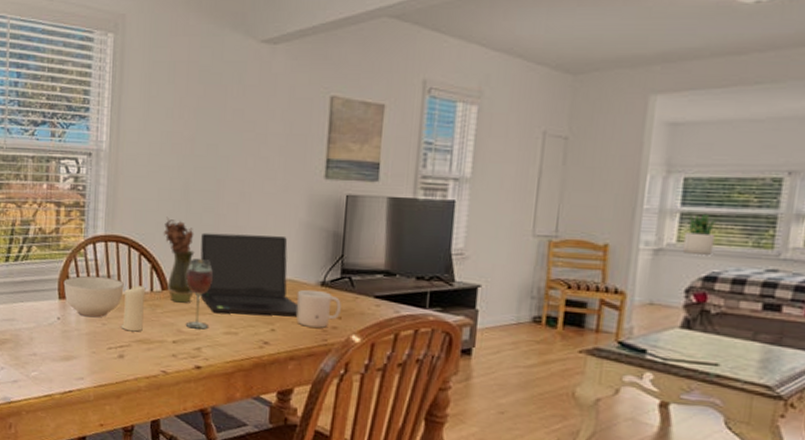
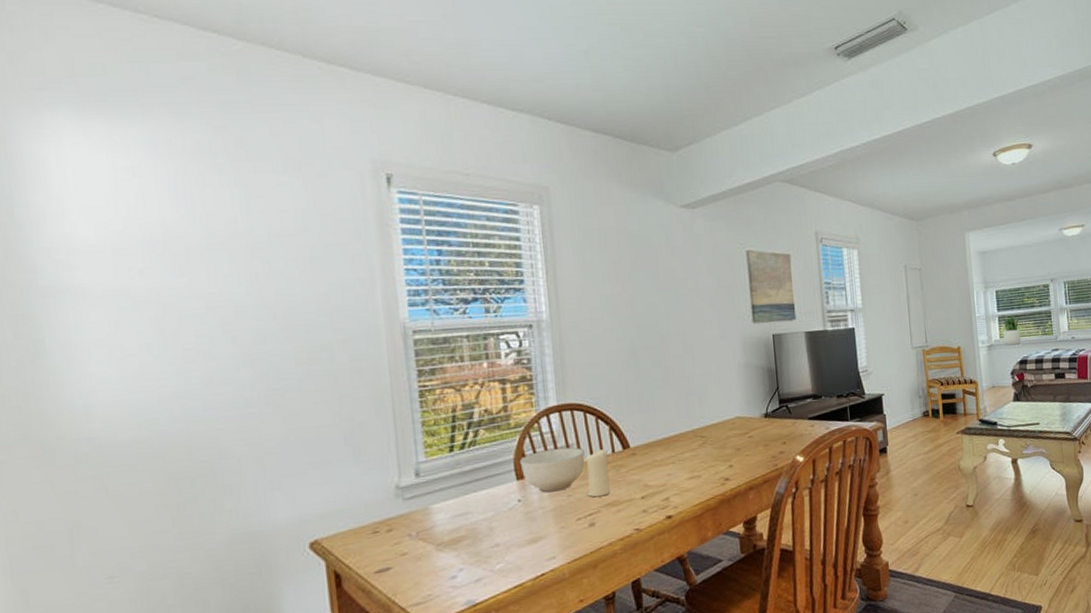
vase: present [163,216,195,303] -> none [616,377,655,459]
wineglass: present [185,258,214,330] -> none [644,411,673,481]
laptop: present [200,232,299,317] -> none [653,379,750,461]
mug: present [296,289,341,328] -> none [746,422,784,457]

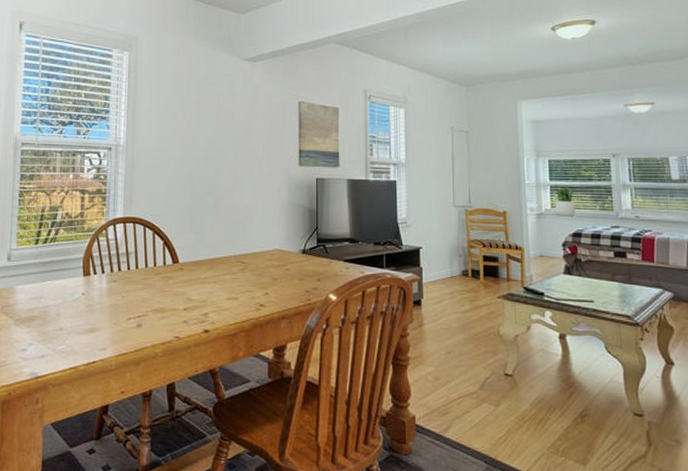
bowl: present [519,447,585,493] -> none [87,253,141,291]
candle: present [586,449,610,498] -> none [138,260,160,302]

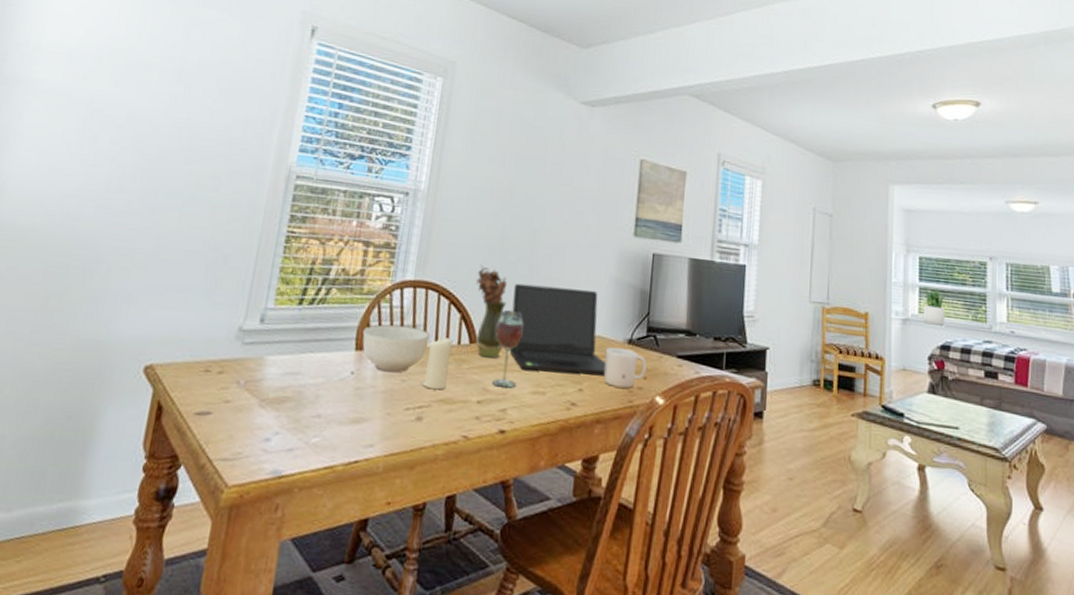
bowl: none [87,253,141,291] -> present [362,324,430,373]
candle: none [138,260,160,302] -> present [422,337,453,390]
vase: none [172,200,200,274] -> present [475,264,508,358]
wineglass: none [193,234,216,297] -> present [492,309,525,388]
laptop: none [204,212,286,281] -> present [510,283,606,376]
mug: none [284,257,319,289] -> present [604,347,647,389]

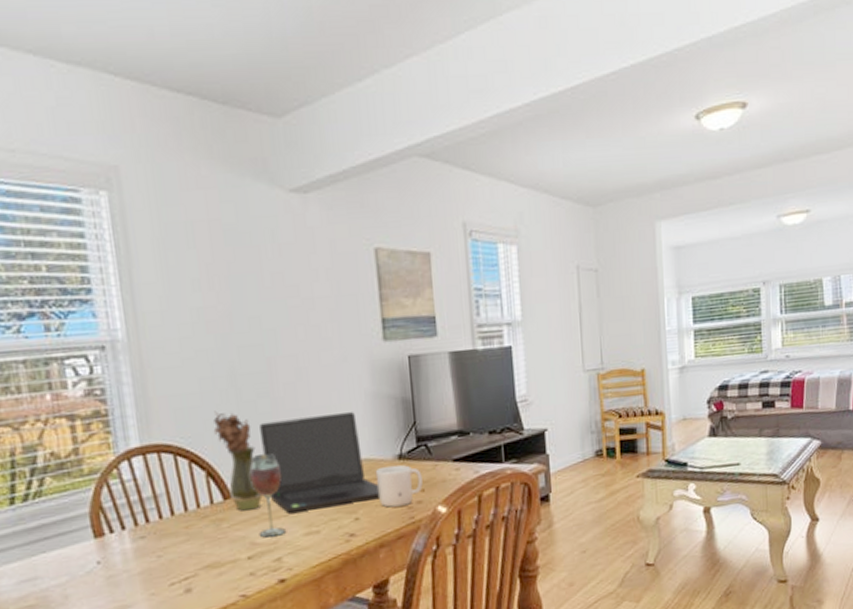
bowl: present [362,324,430,373] -> none [96,497,178,553]
candle: present [422,337,453,390] -> none [179,500,209,558]
planter: present [923,289,945,326] -> none [699,328,722,368]

